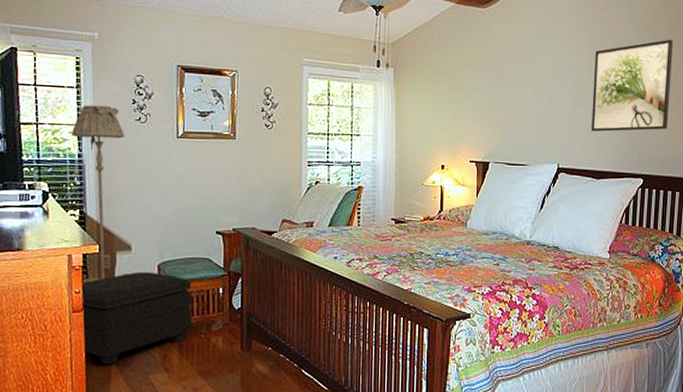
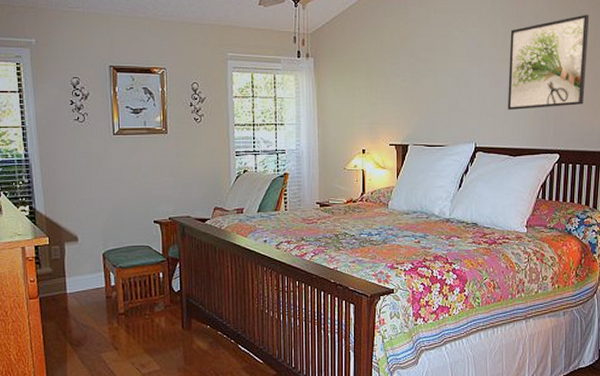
floor lamp: present [72,105,124,280] -> none [17,108,65,269]
footstool: present [83,271,193,365] -> none [38,260,137,346]

